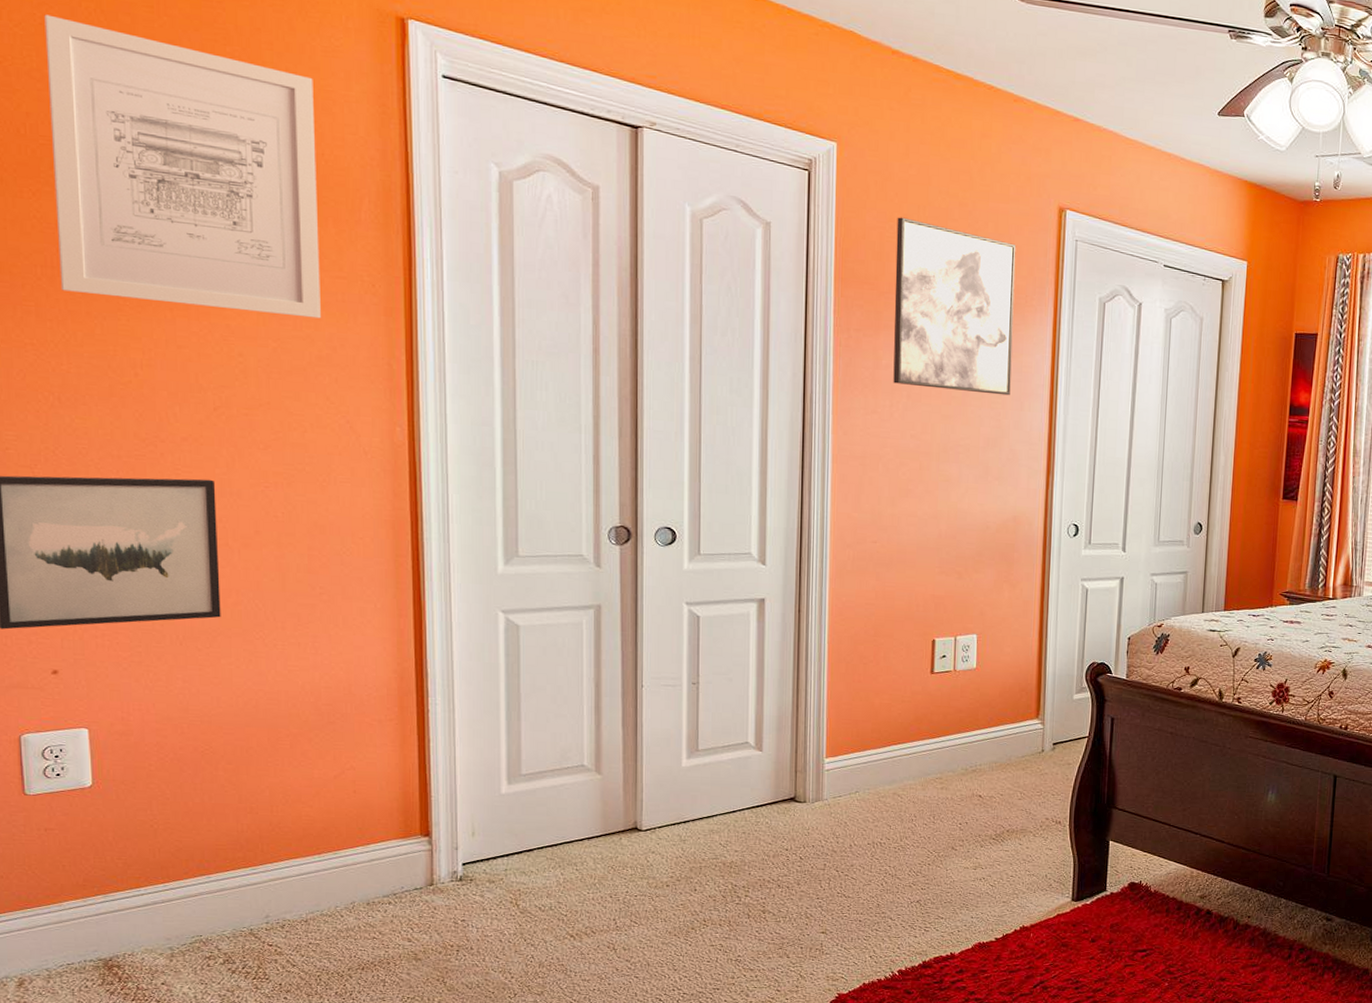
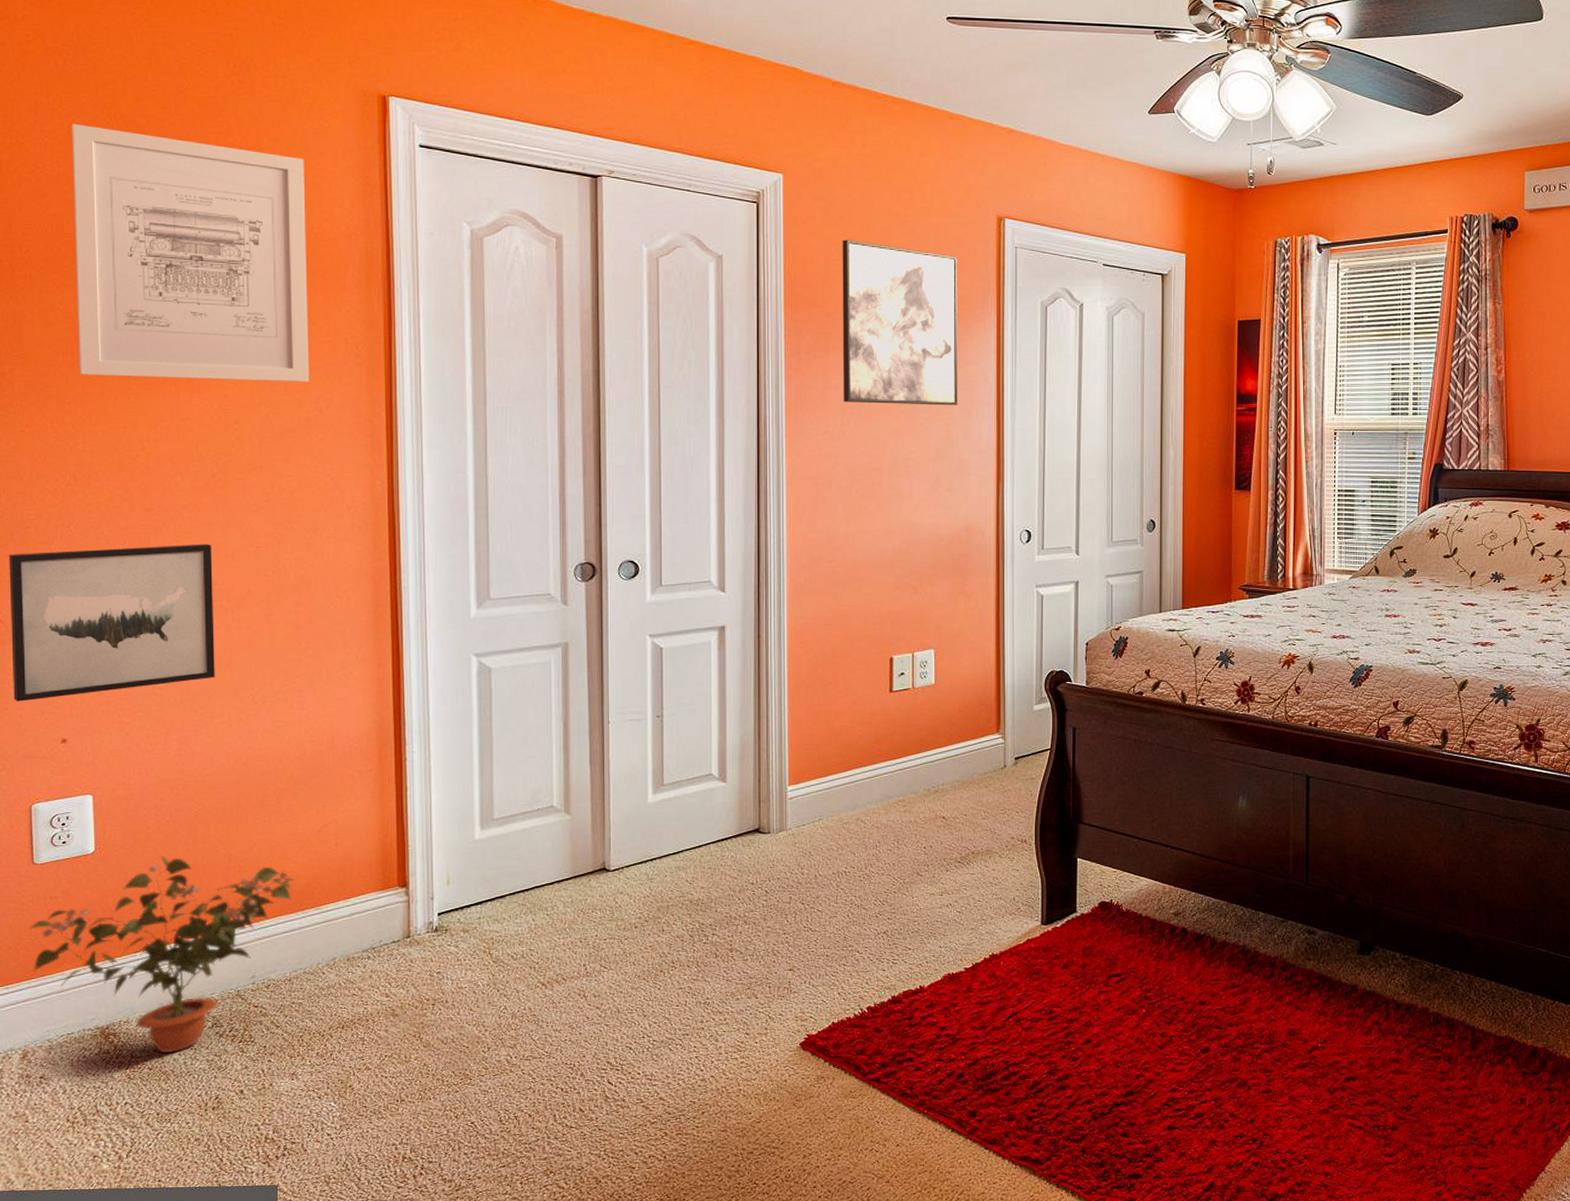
potted plant: none [21,794,310,986] -> present [28,856,295,1053]

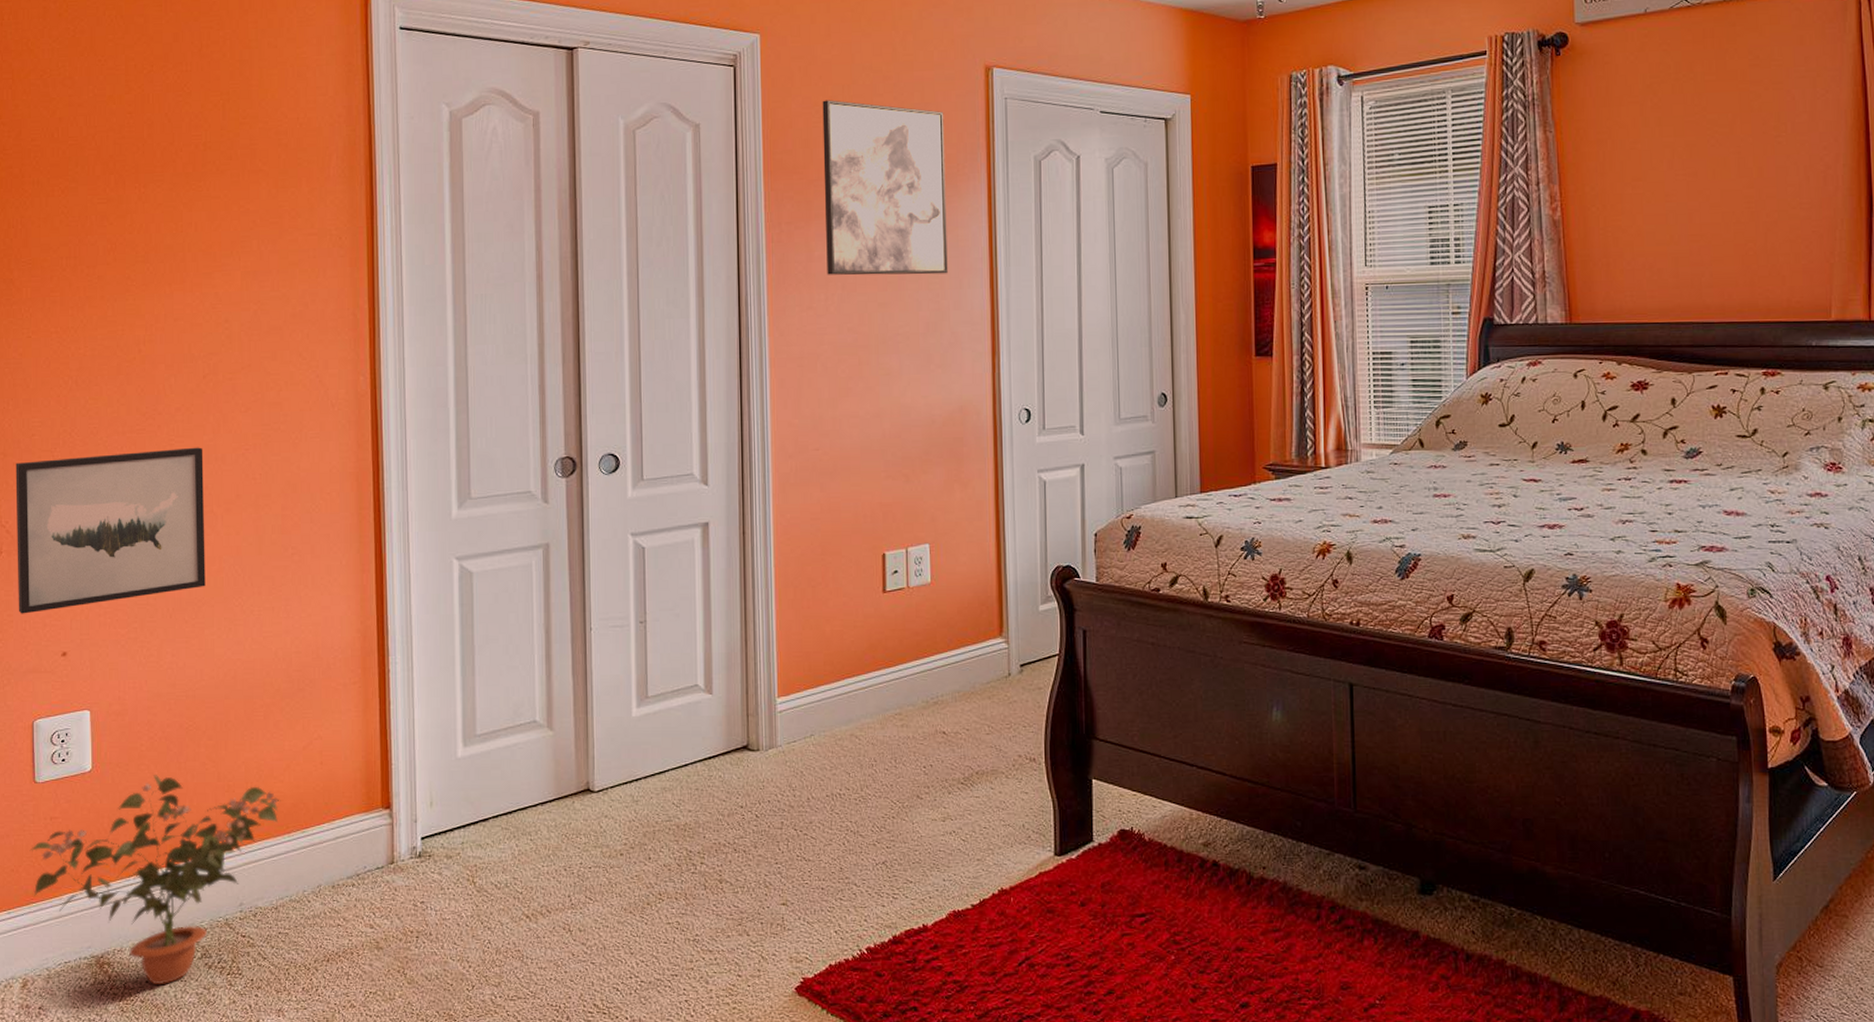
wall art: present [71,123,309,382] -> none [76,27,295,279]

